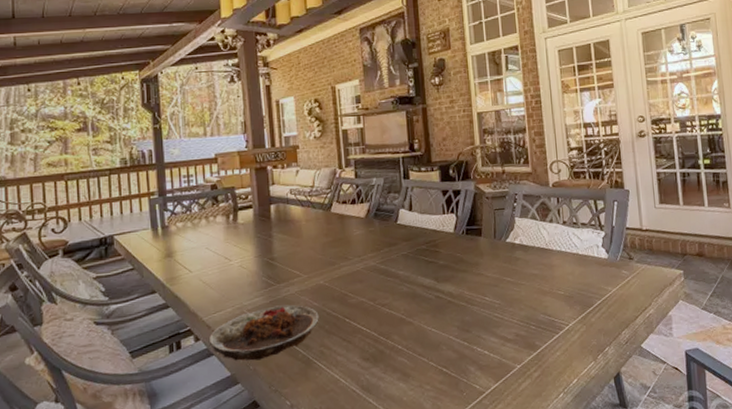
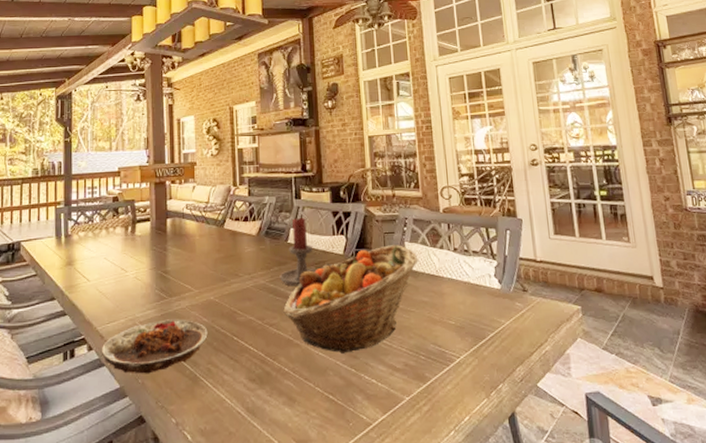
candle holder: none [390,198,444,267] -> present [280,218,333,287]
fruit basket: none [395,220,529,329] -> present [283,245,419,354]

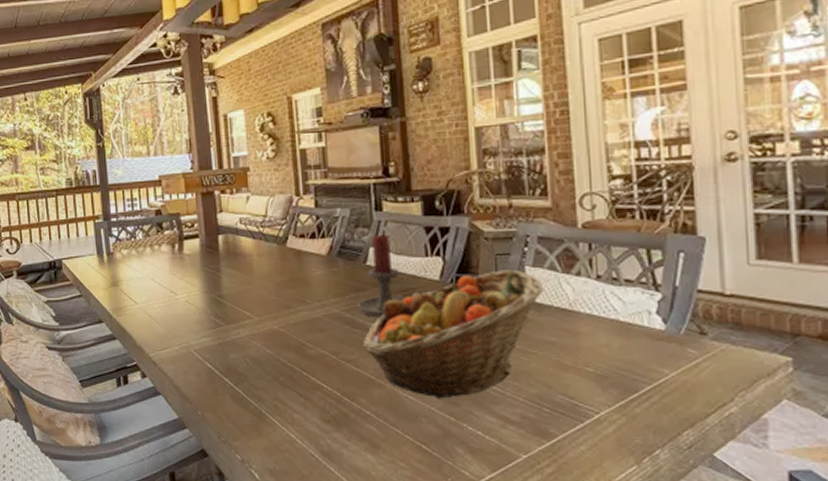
plate: present [101,319,208,374] -> none [155,349,273,406]

